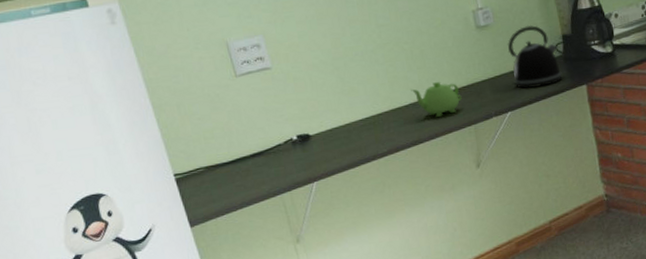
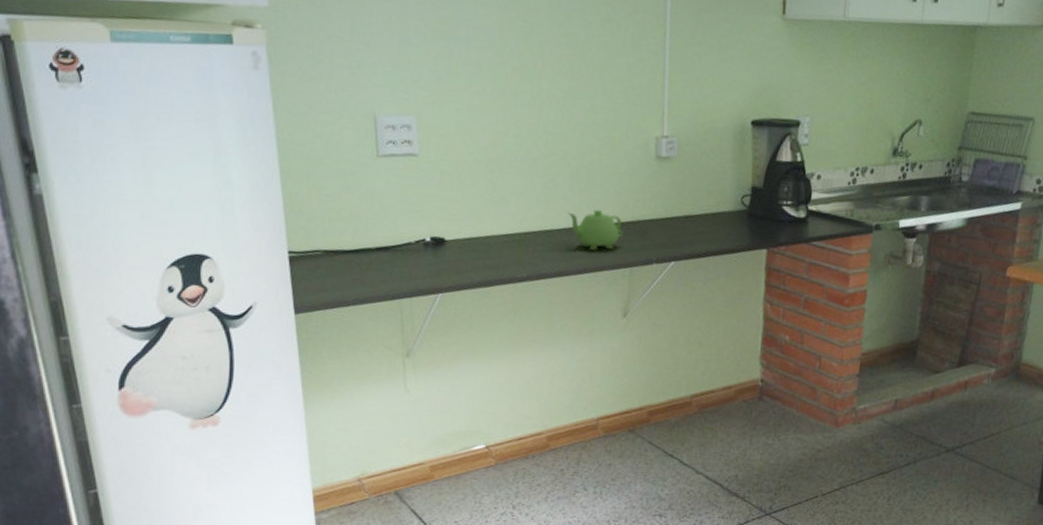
kettle: present [507,24,562,89] -> none [682,166,745,241]

